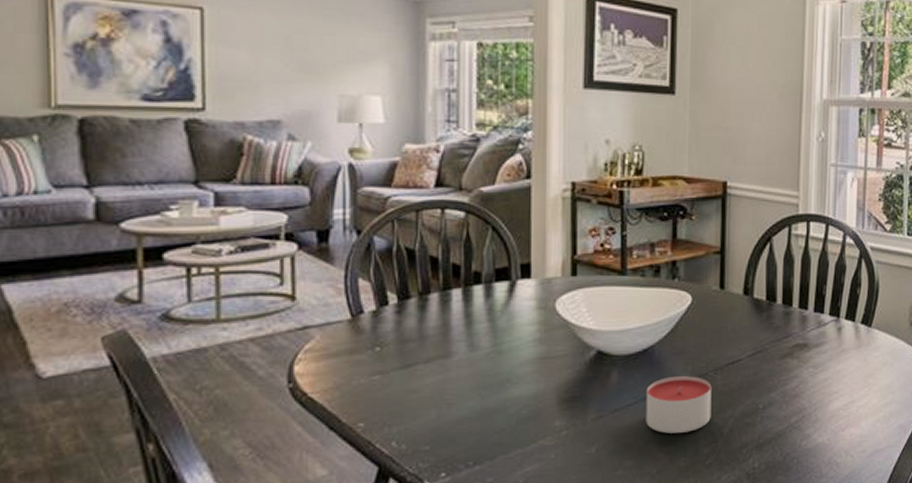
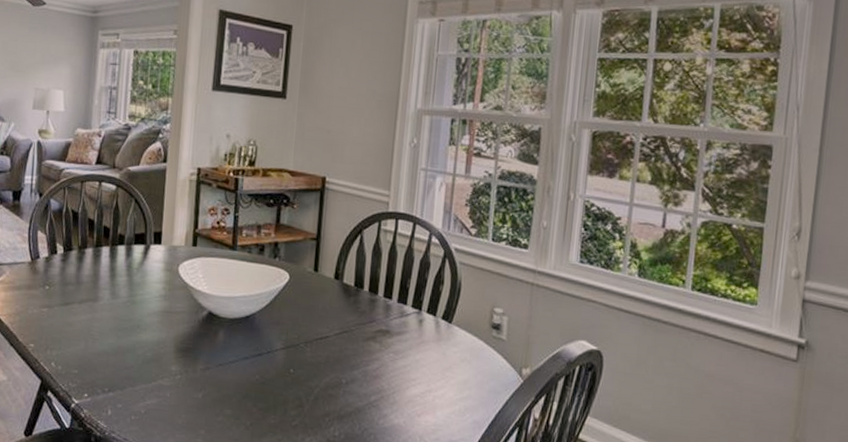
candle: present [646,376,712,434] -> none [244,343,302,394]

